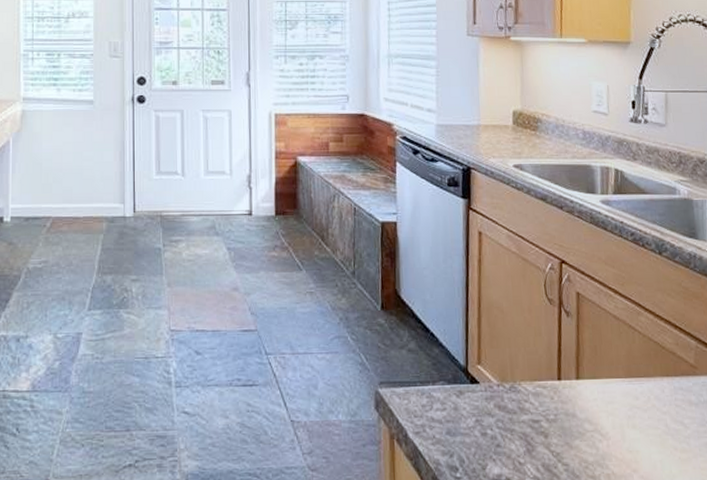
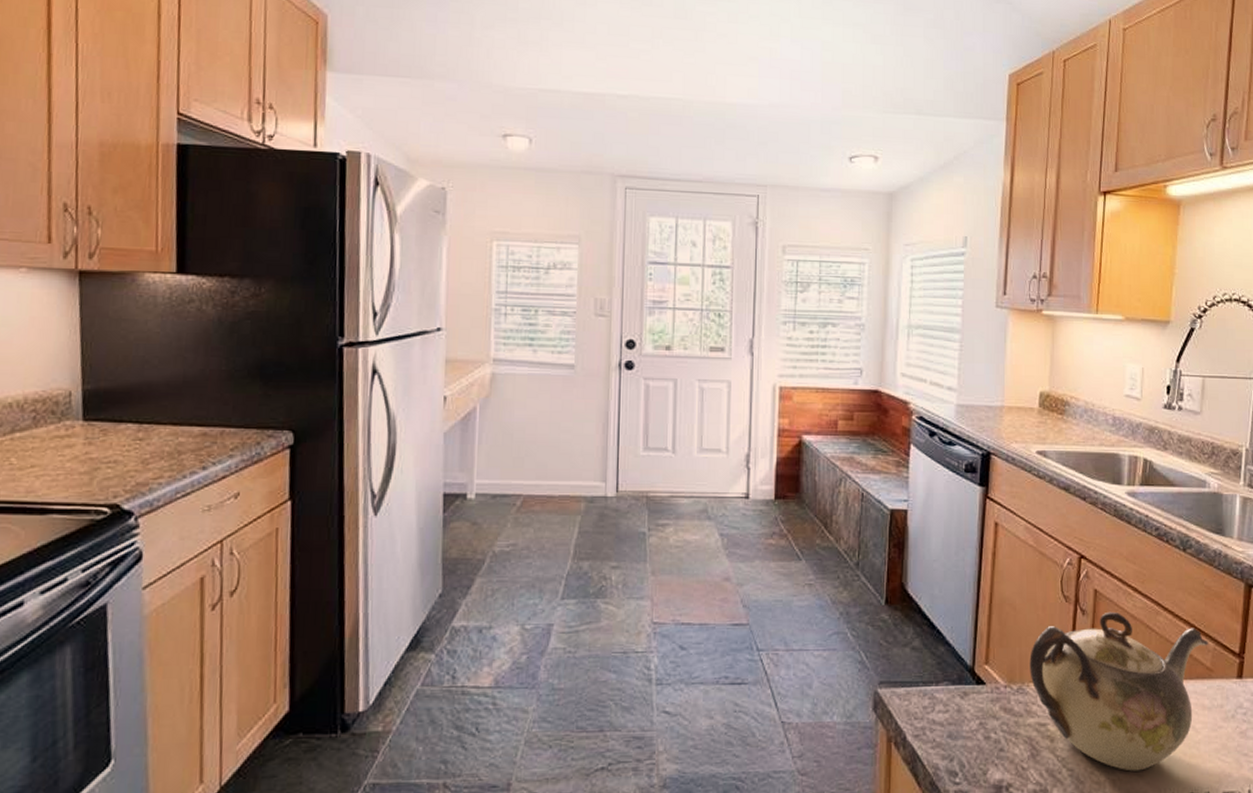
teapot: none [519,313,690,466] -> present [1029,611,1208,771]

